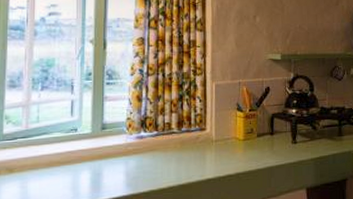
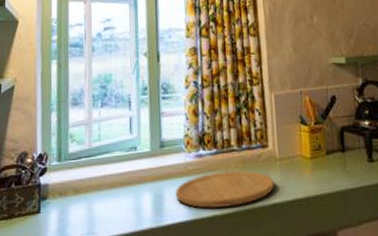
cutting board: none [114,150,210,184] -> present [175,170,275,208]

